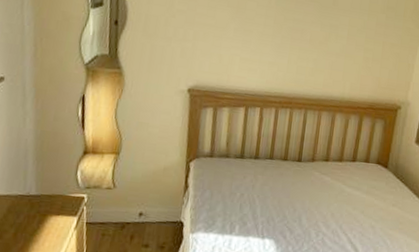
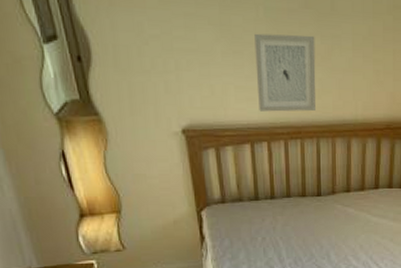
wall art: none [257,17,316,86] -> present [254,33,316,112]

